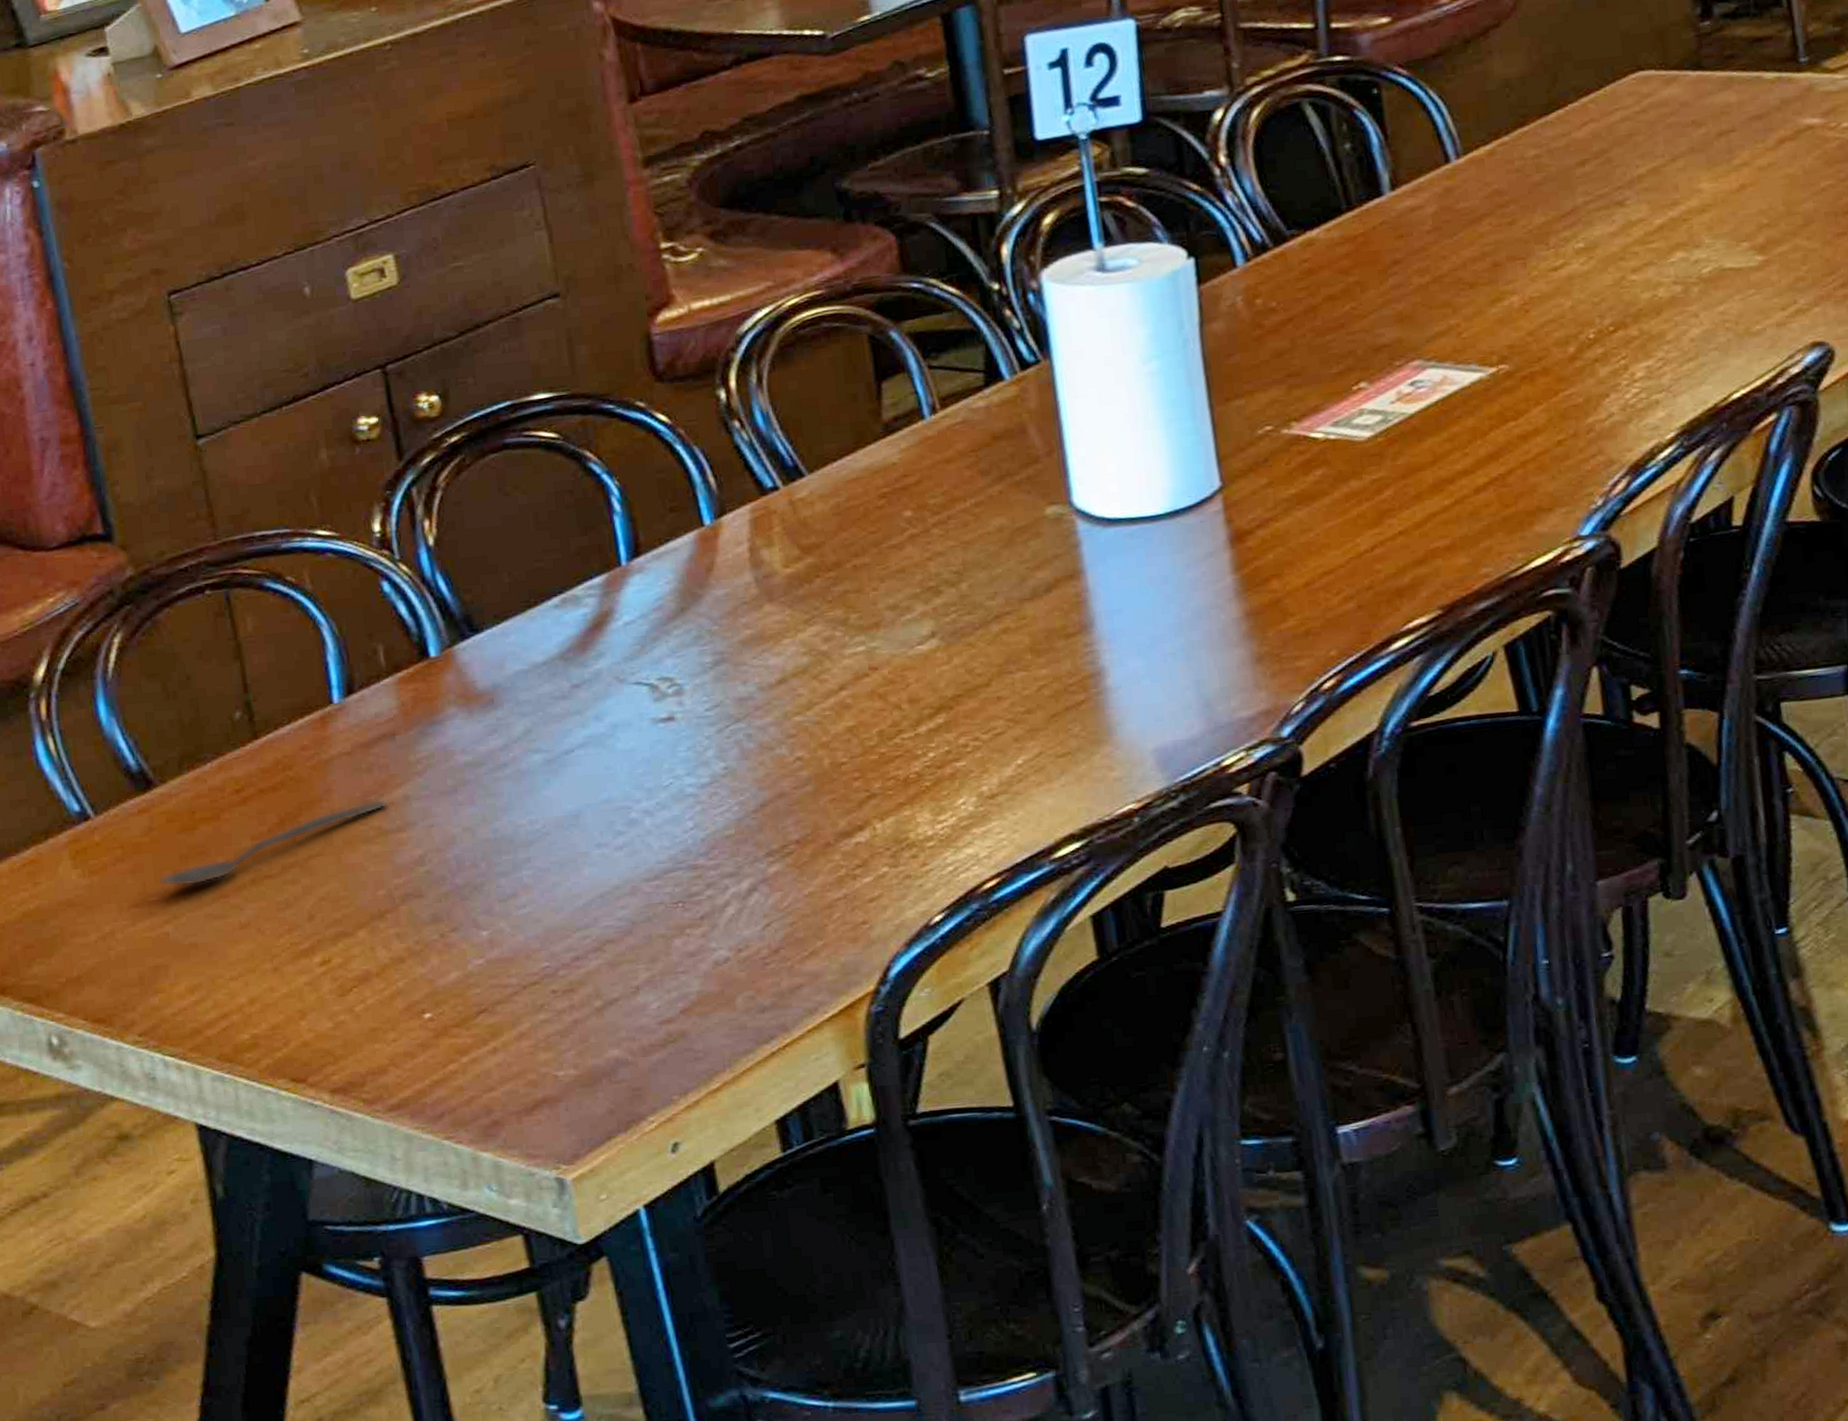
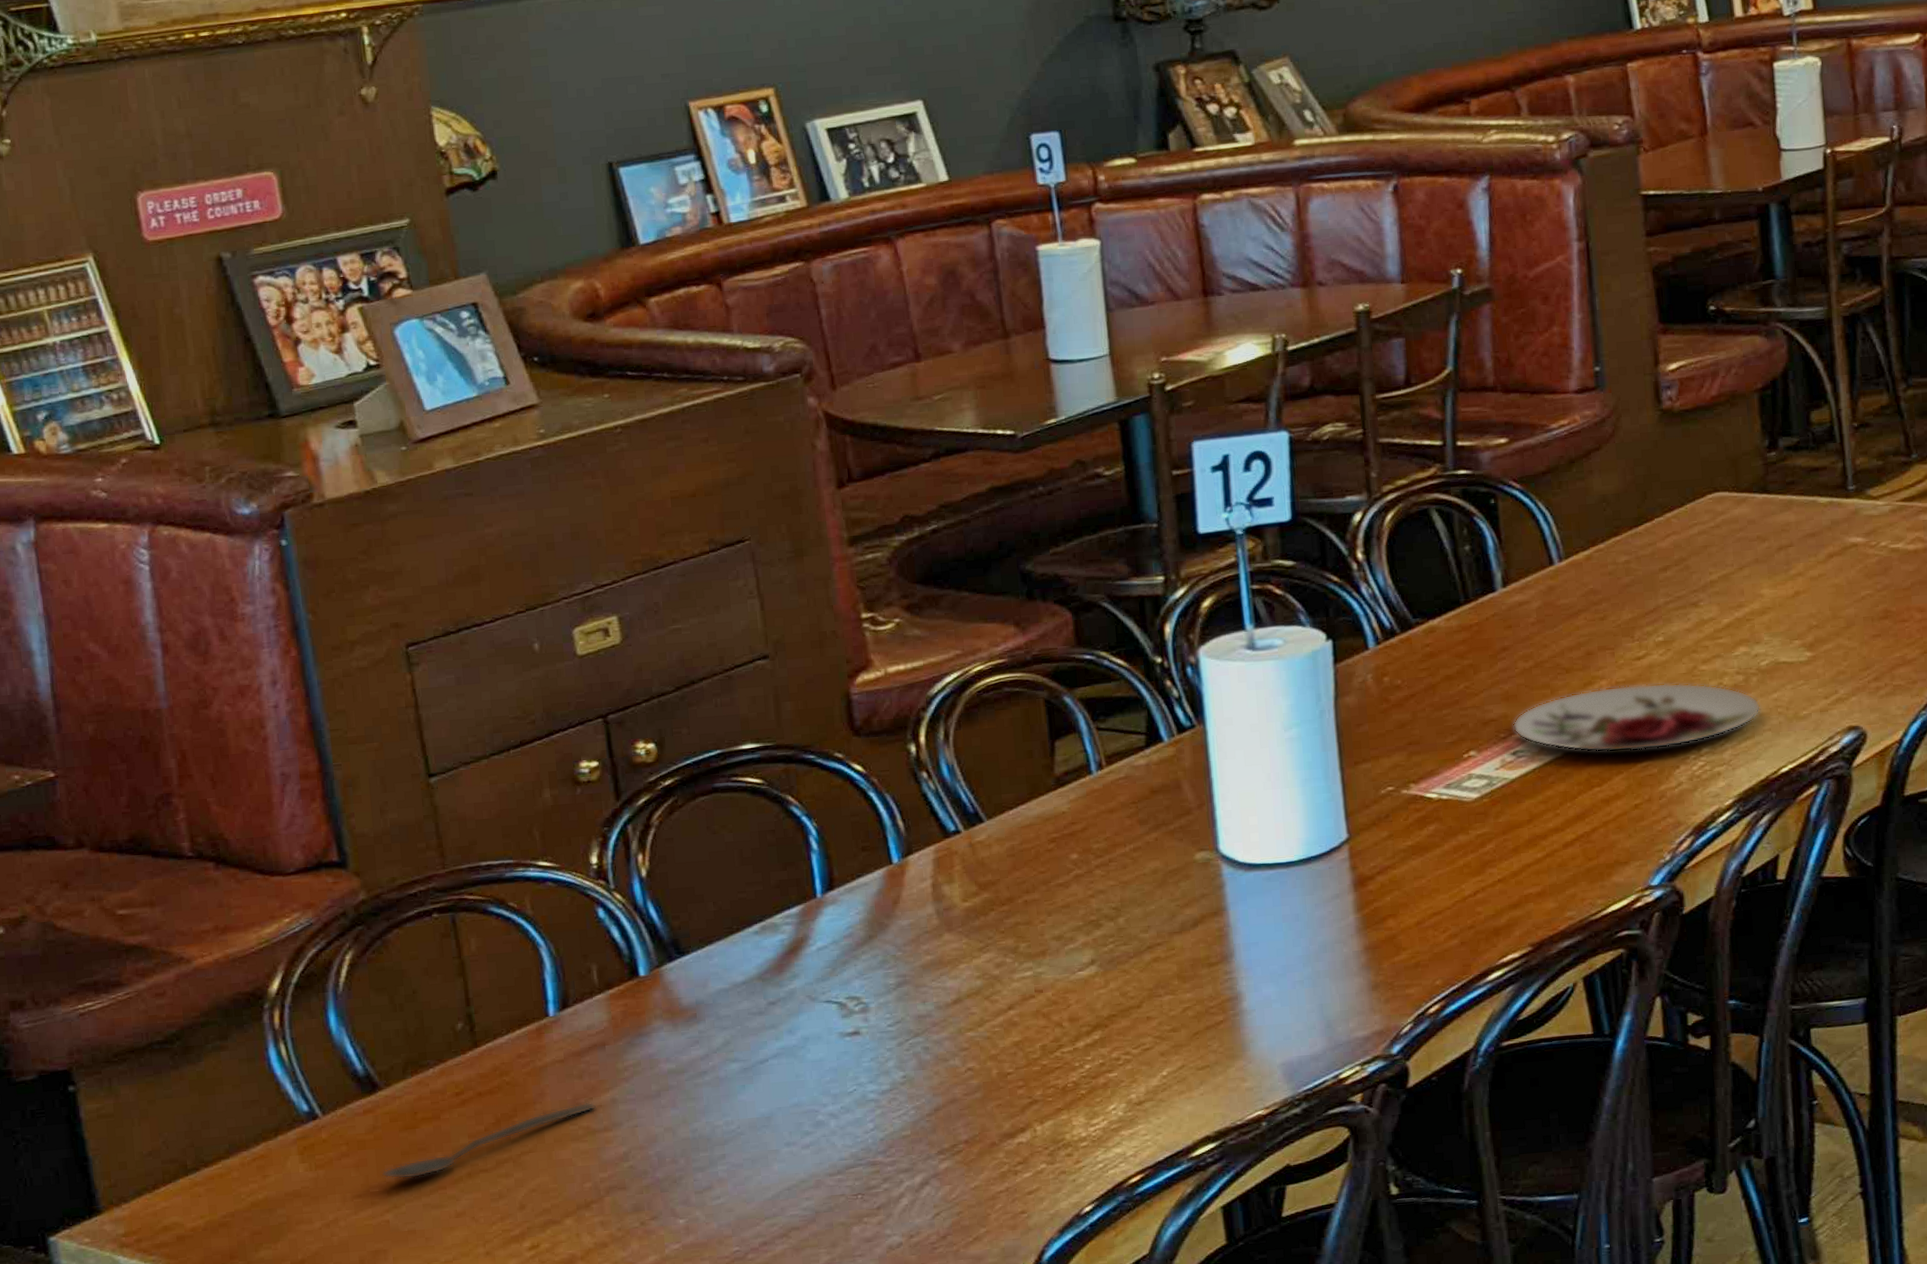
plate: none [1409,296,1705,380] -> present [1513,683,1761,752]

